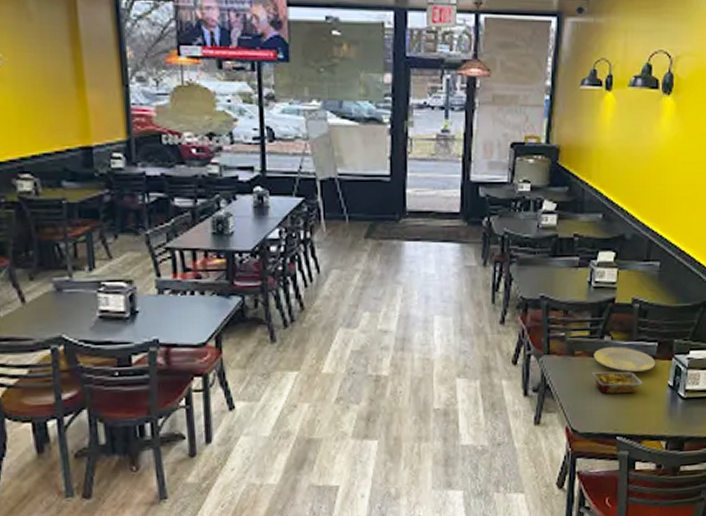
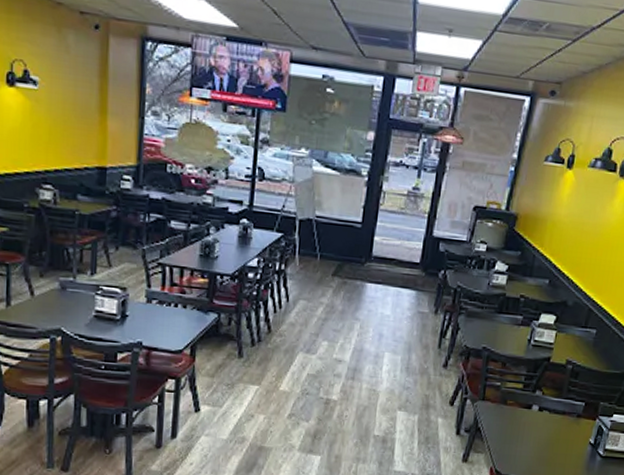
french fries: present [591,371,643,394] -> none [520,422,567,446]
plate: present [594,347,656,372] -> none [524,401,581,427]

